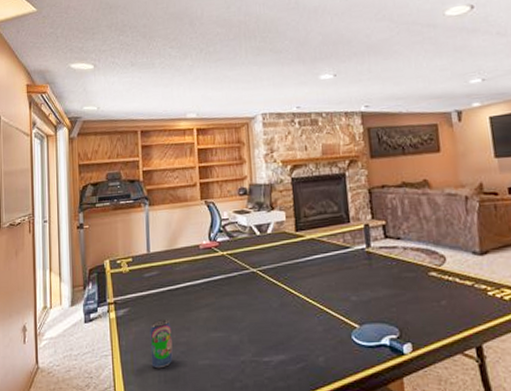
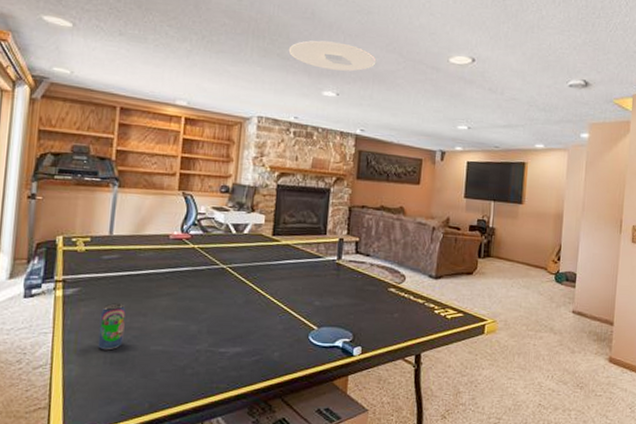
ceiling light: none [279,23,368,54] -> present [288,40,377,72]

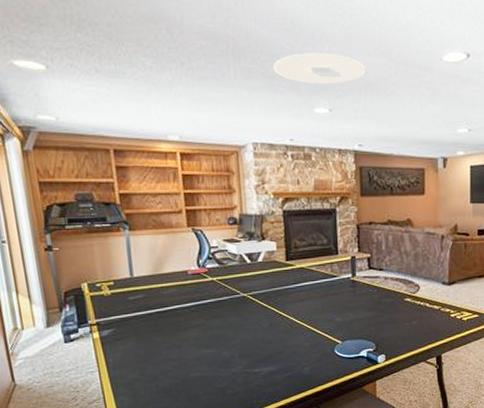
beverage can: present [98,303,126,350] -> none [138,339,164,382]

